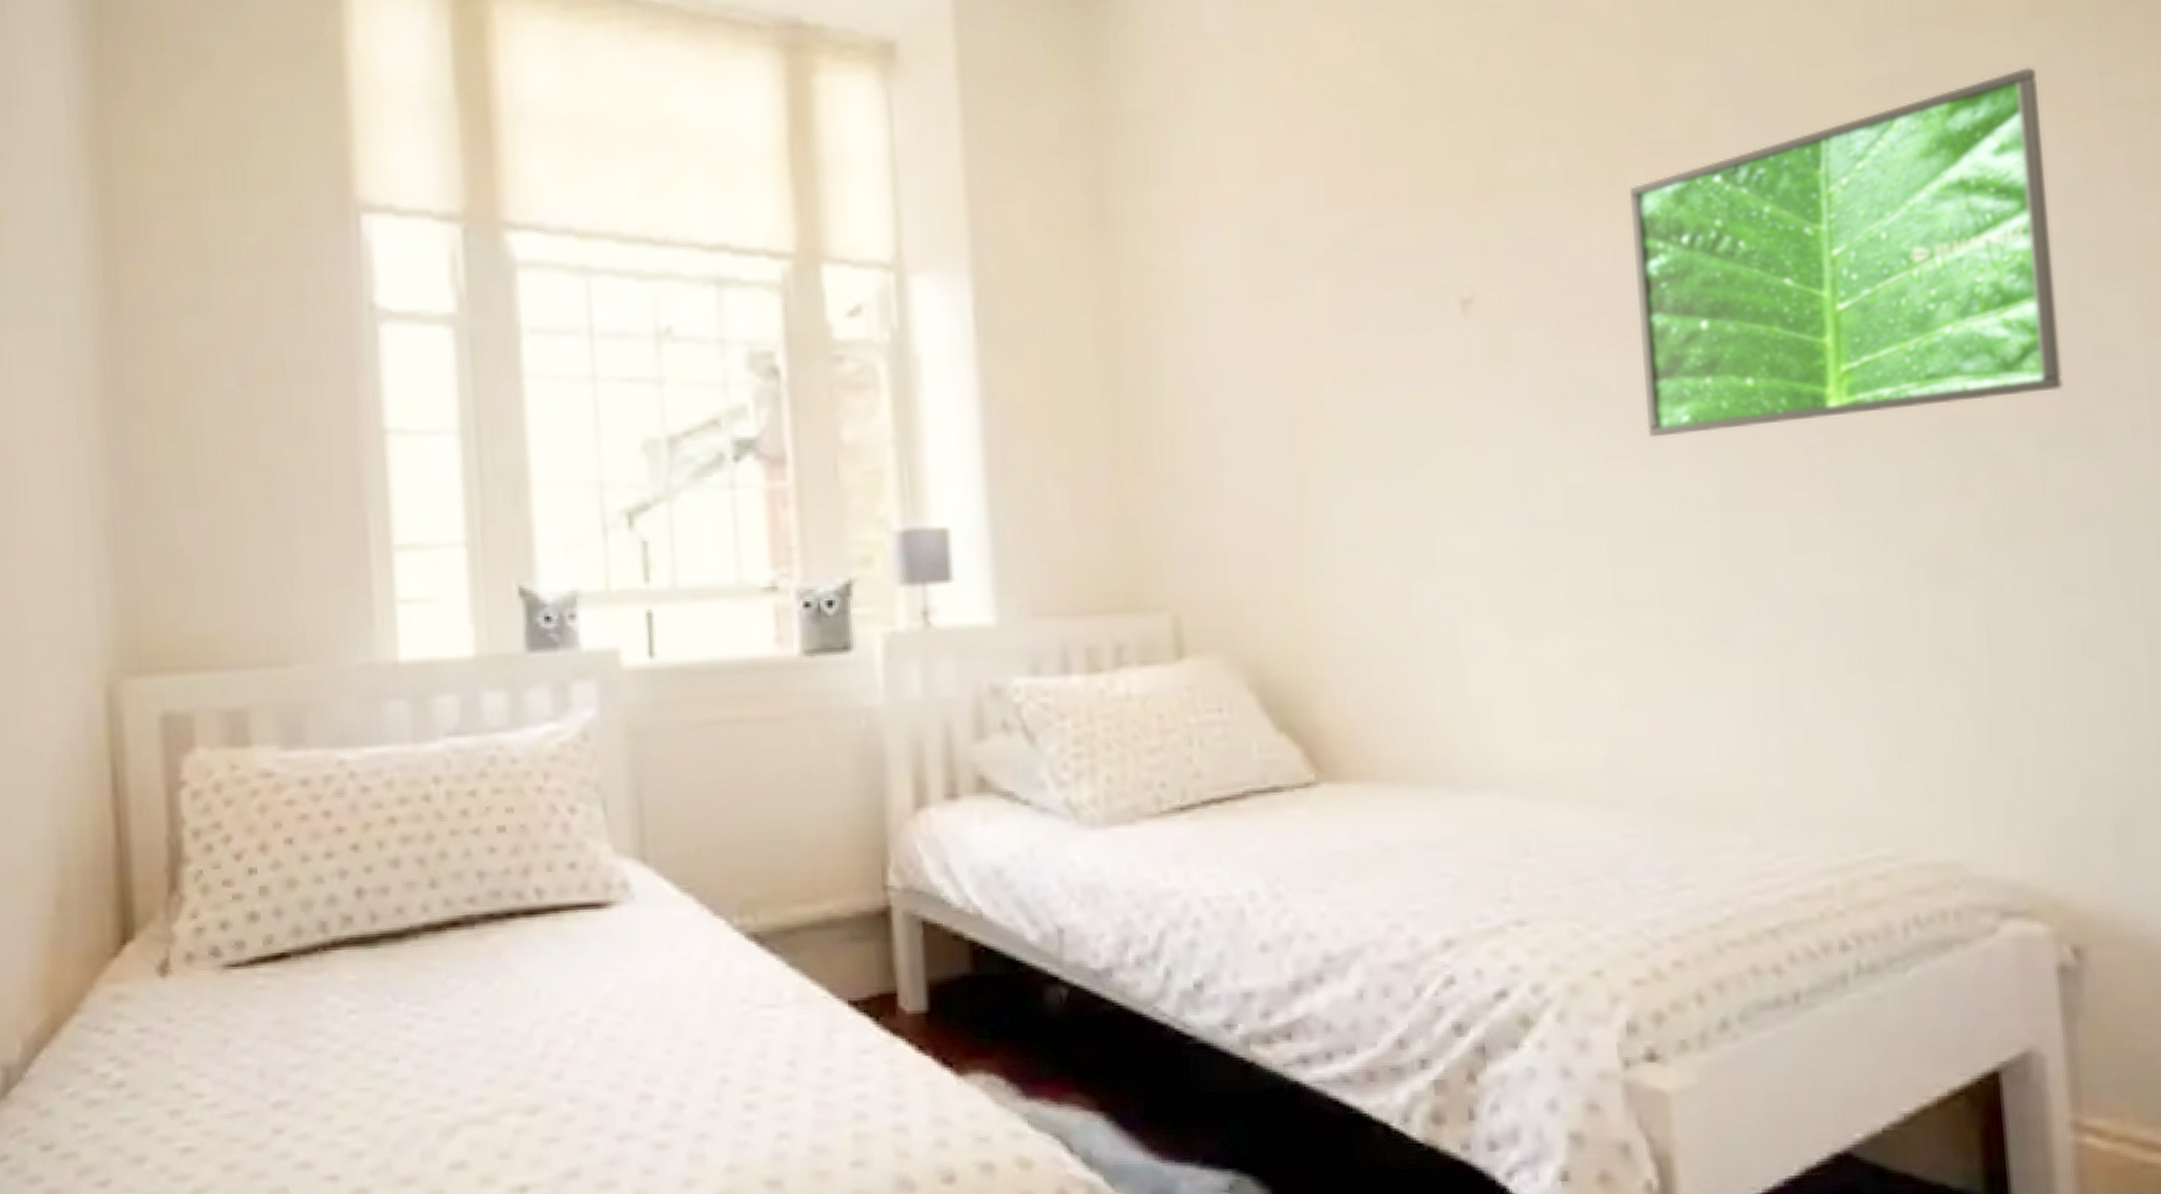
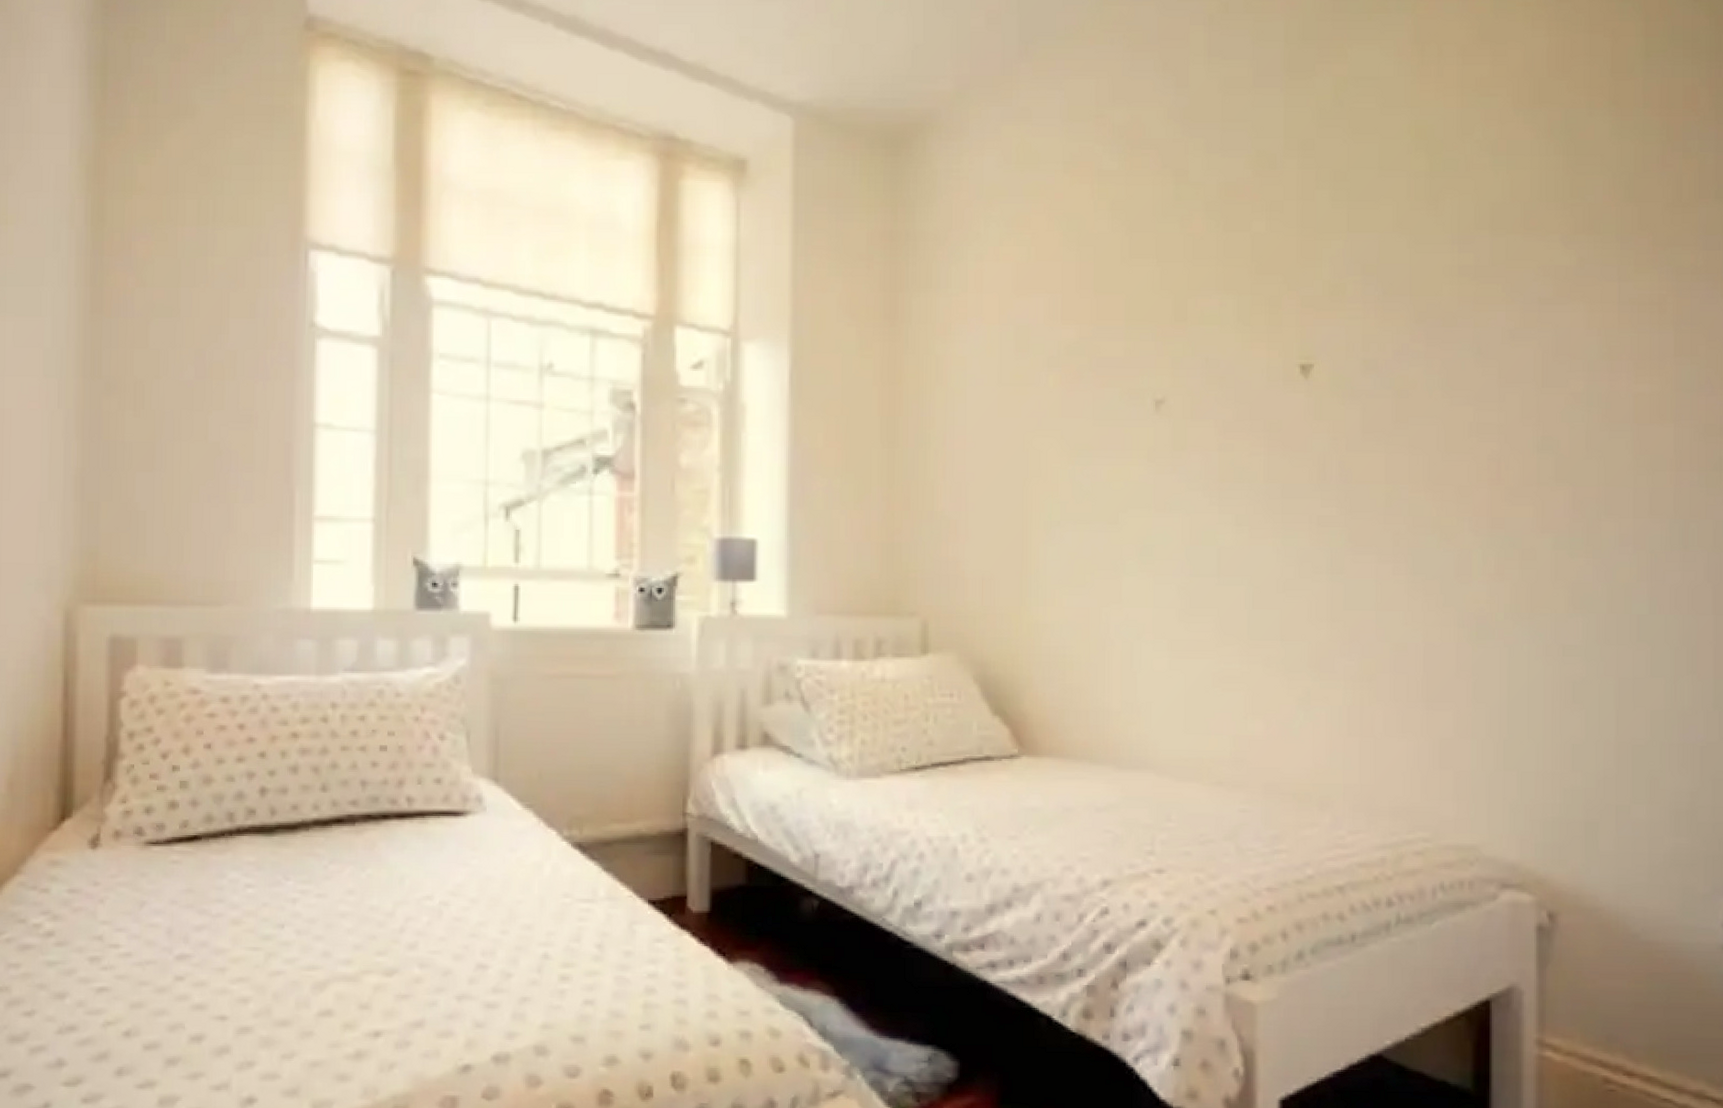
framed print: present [1630,67,2063,438] -> none [1281,269,1576,516]

